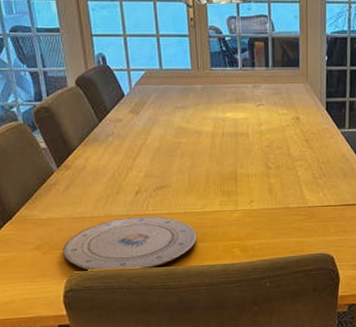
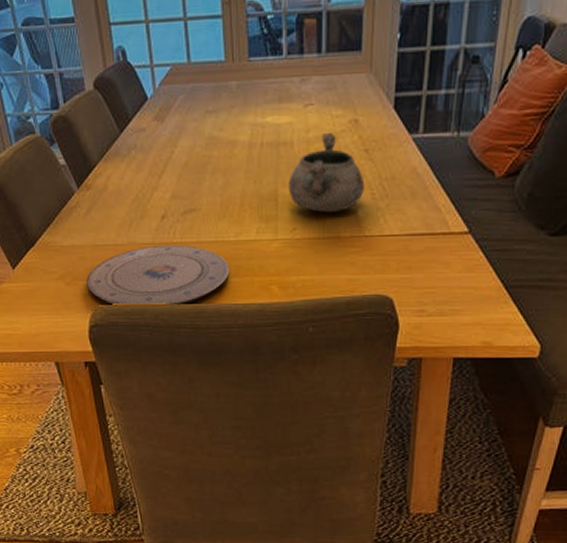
decorative bowl: none [245,127,307,189] -> present [288,133,365,213]

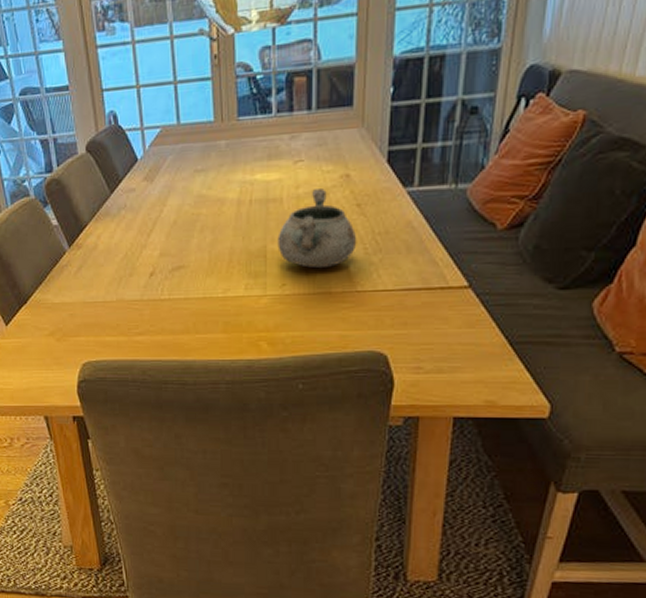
plate: present [86,244,230,307] -> none [76,301,218,363]

